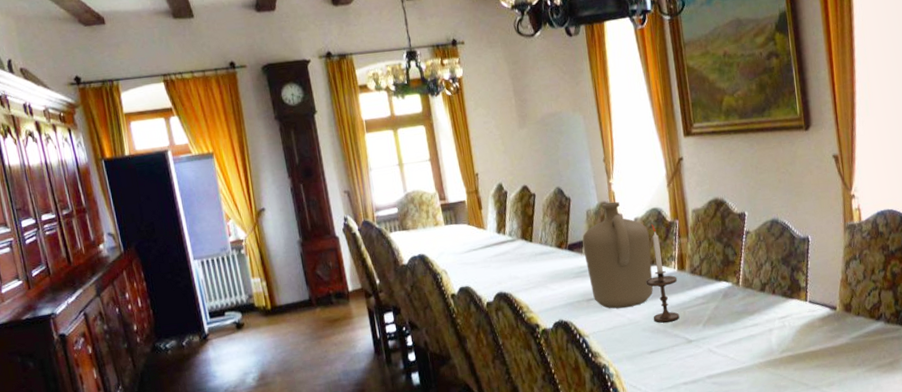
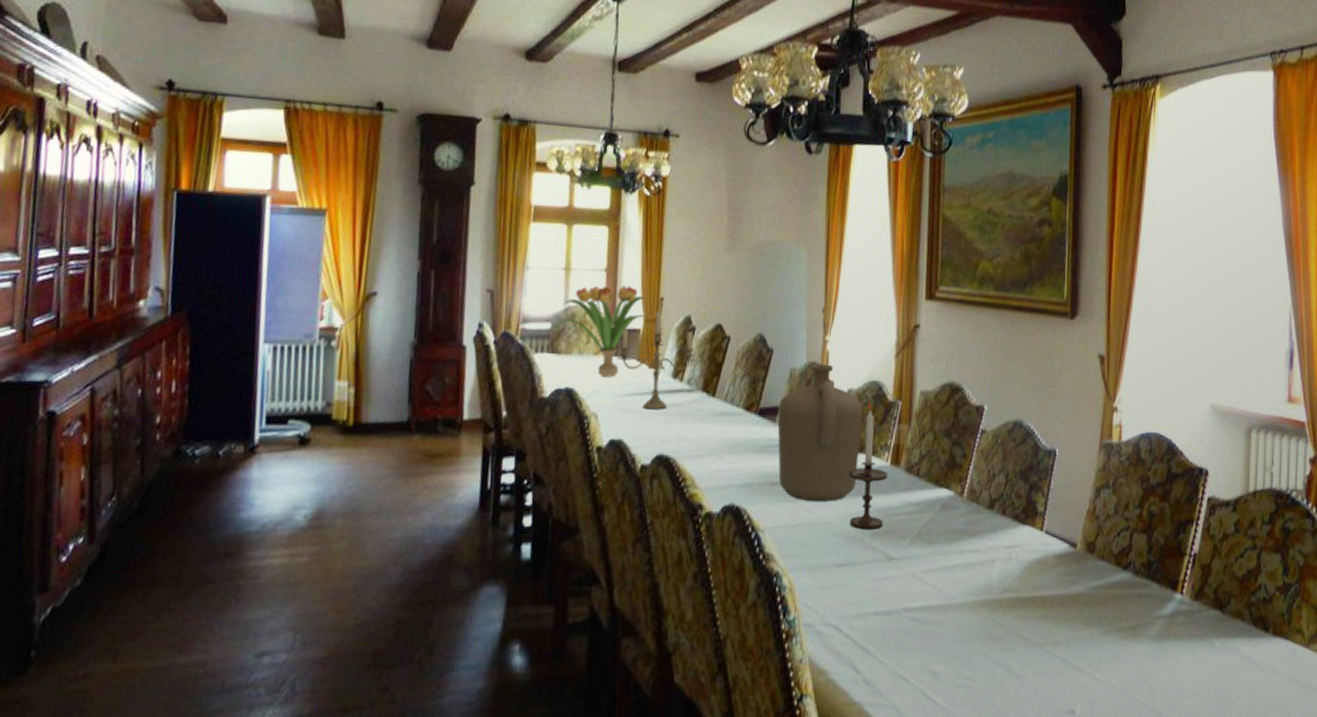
flower arrangement: none [404,169,469,242] -> present [562,285,648,378]
candelabra: none [452,185,513,260] -> present [617,313,697,410]

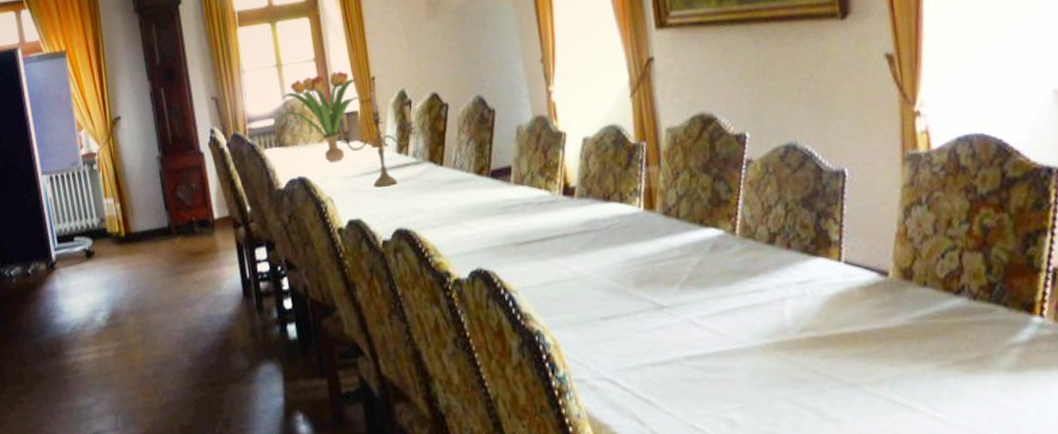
water jug: present [777,363,863,501] -> none [509,115,608,257]
candlestick: present [848,400,889,529] -> none [598,146,646,280]

